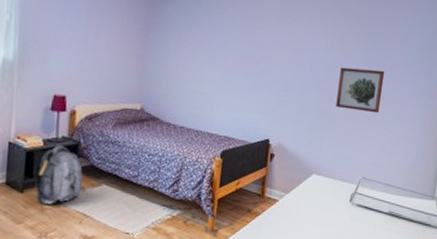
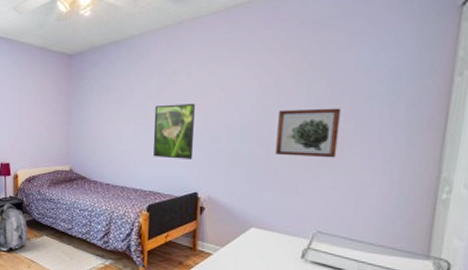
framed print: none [231,49,273,106] -> present [153,104,195,159]

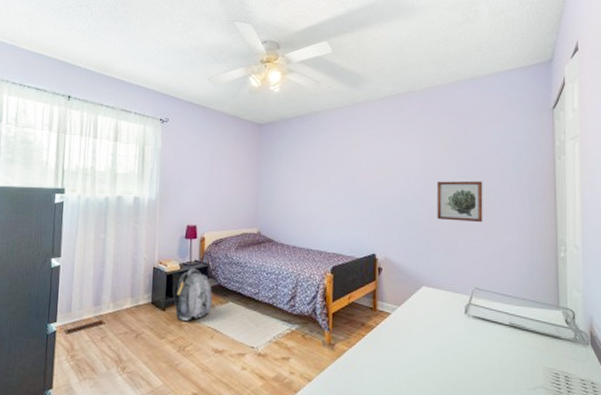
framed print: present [153,104,195,159] -> none [335,173,371,223]

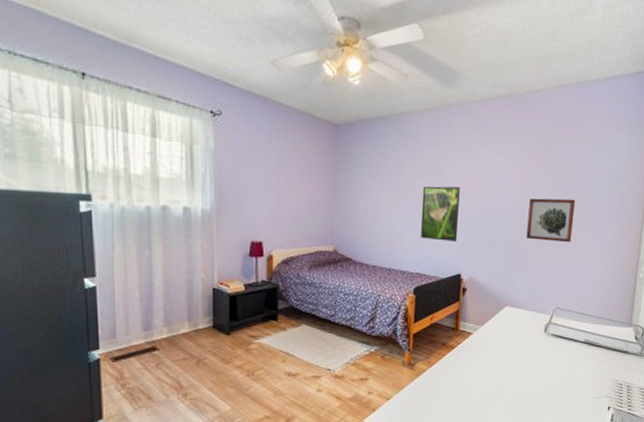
backpack: present [173,268,213,321] -> none [238,289,284,345]
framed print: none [335,173,371,223] -> present [421,186,460,242]

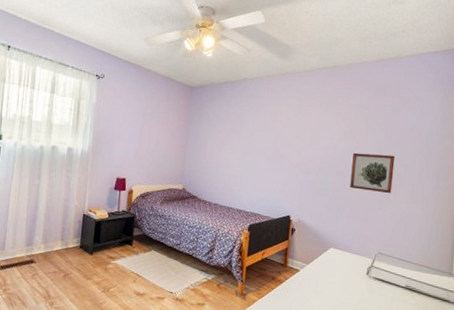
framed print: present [421,186,460,242] -> none [256,139,292,187]

